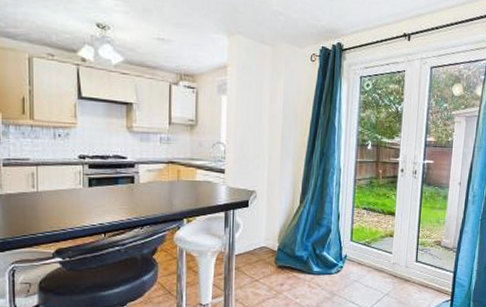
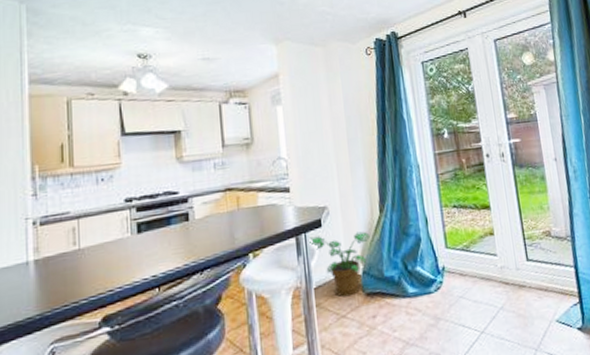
potted plant: none [236,214,289,266] -> present [309,231,370,298]

